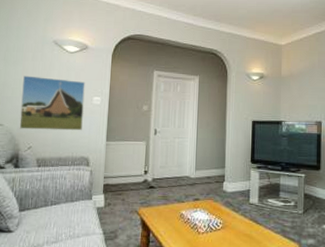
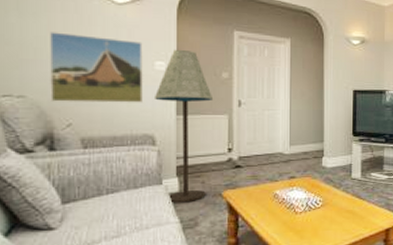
floor lamp: none [91,87,135,217] -> present [155,49,214,203]

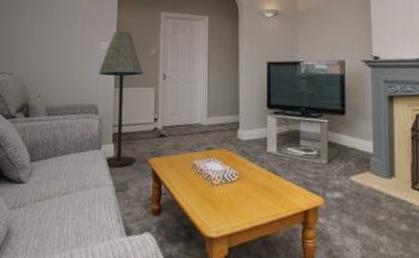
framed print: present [50,32,143,103] -> none [28,22,92,78]

